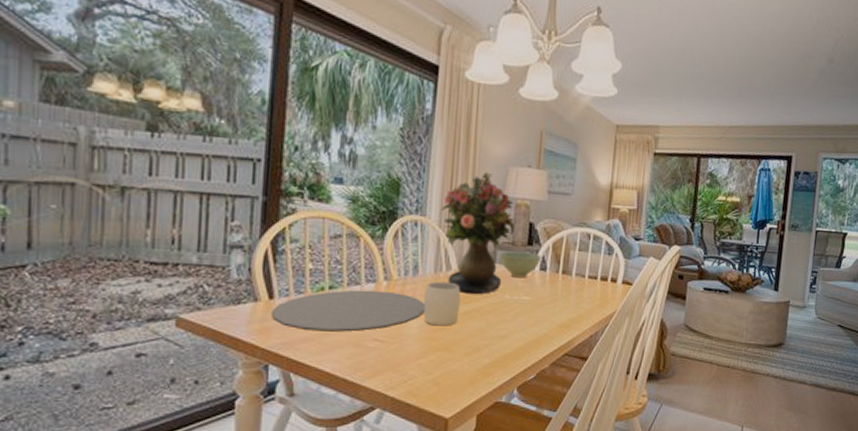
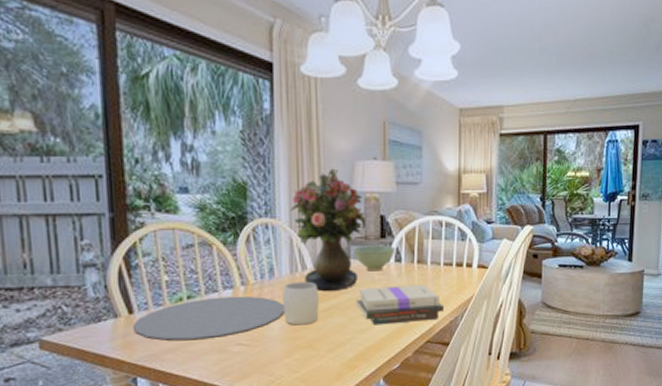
books: none [497,294,585,333] -> present [356,285,444,325]

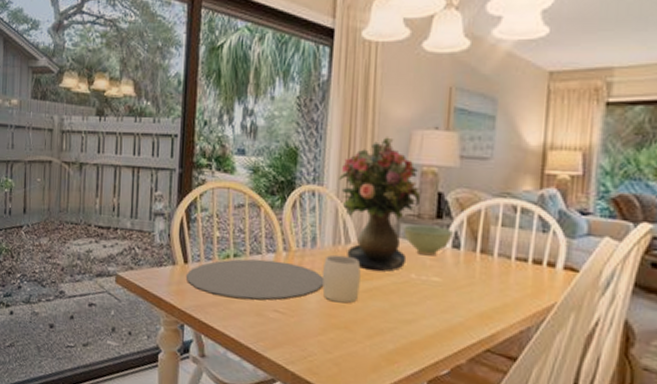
books: present [356,285,444,325] -> none [401,273,512,325]

